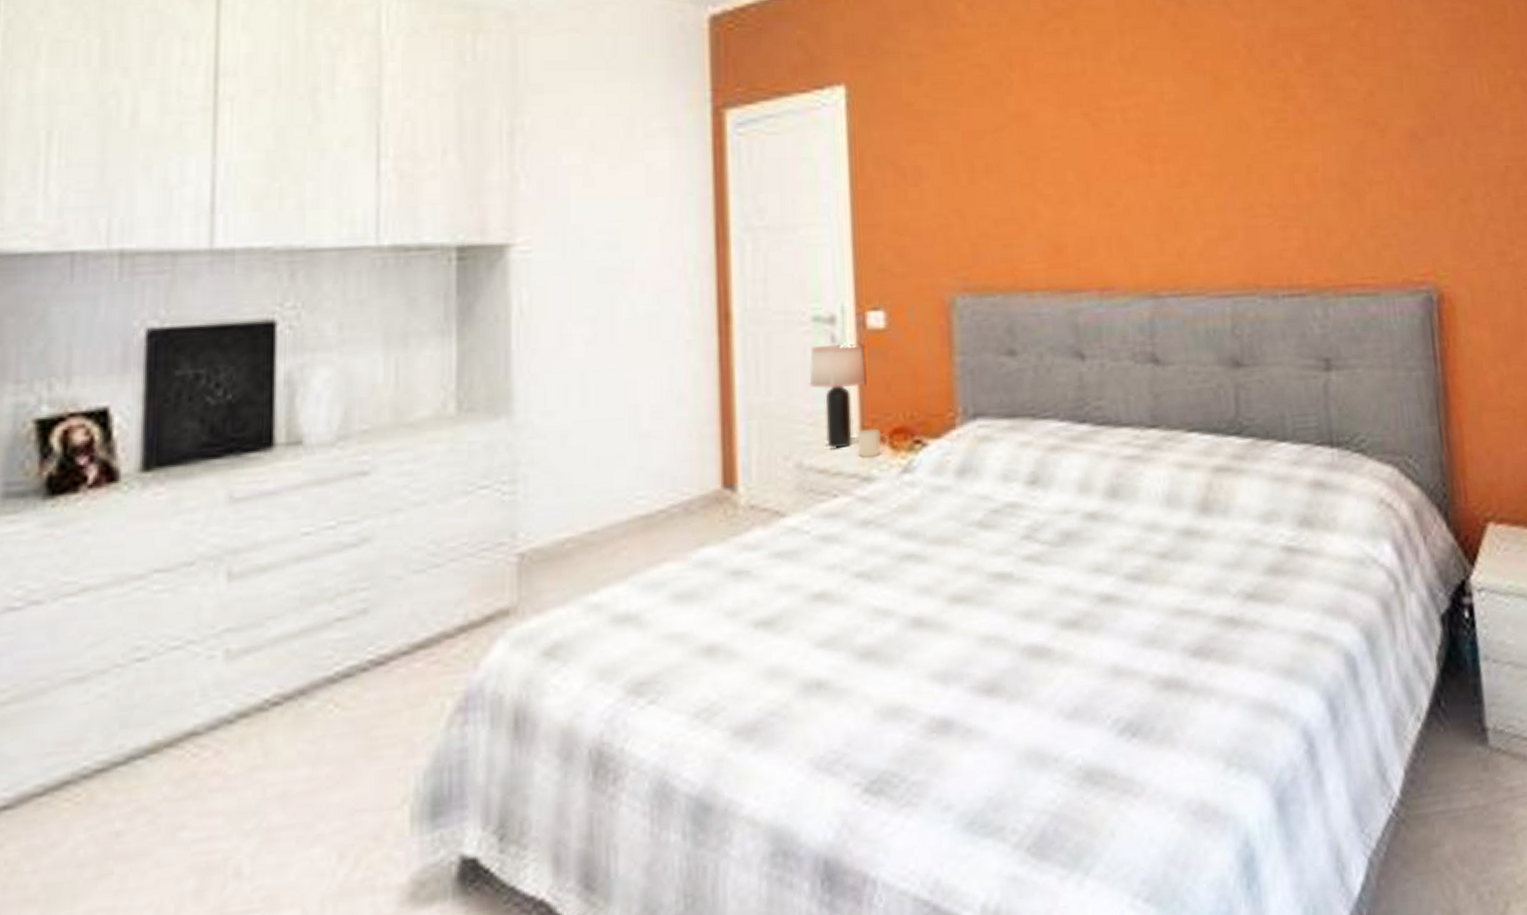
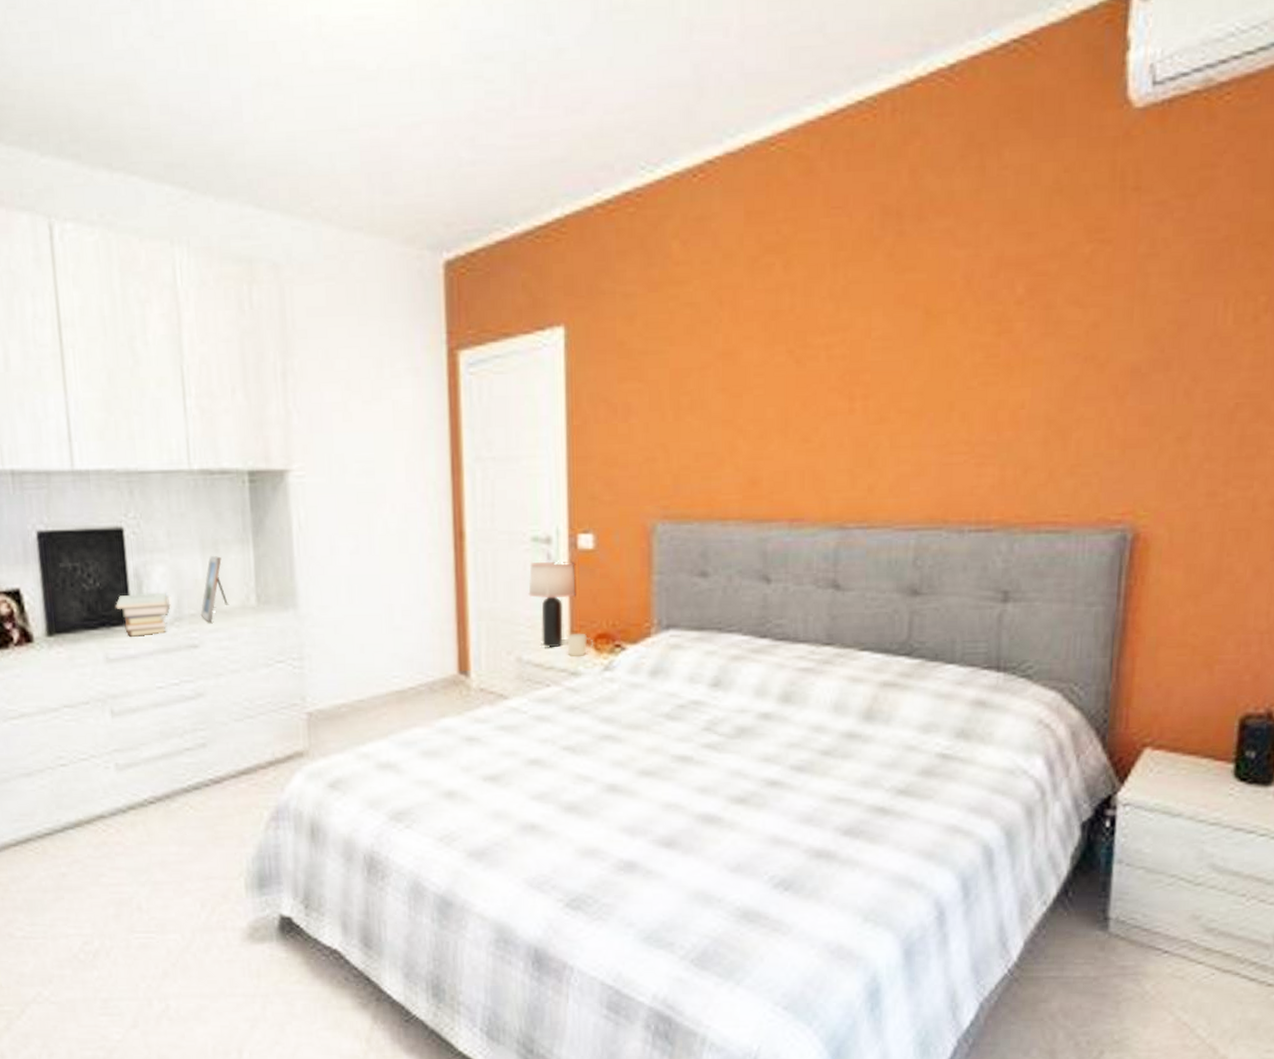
books: none [251,403,334,467] -> present [115,592,171,638]
picture frame: none [375,352,417,441] -> present [200,555,228,623]

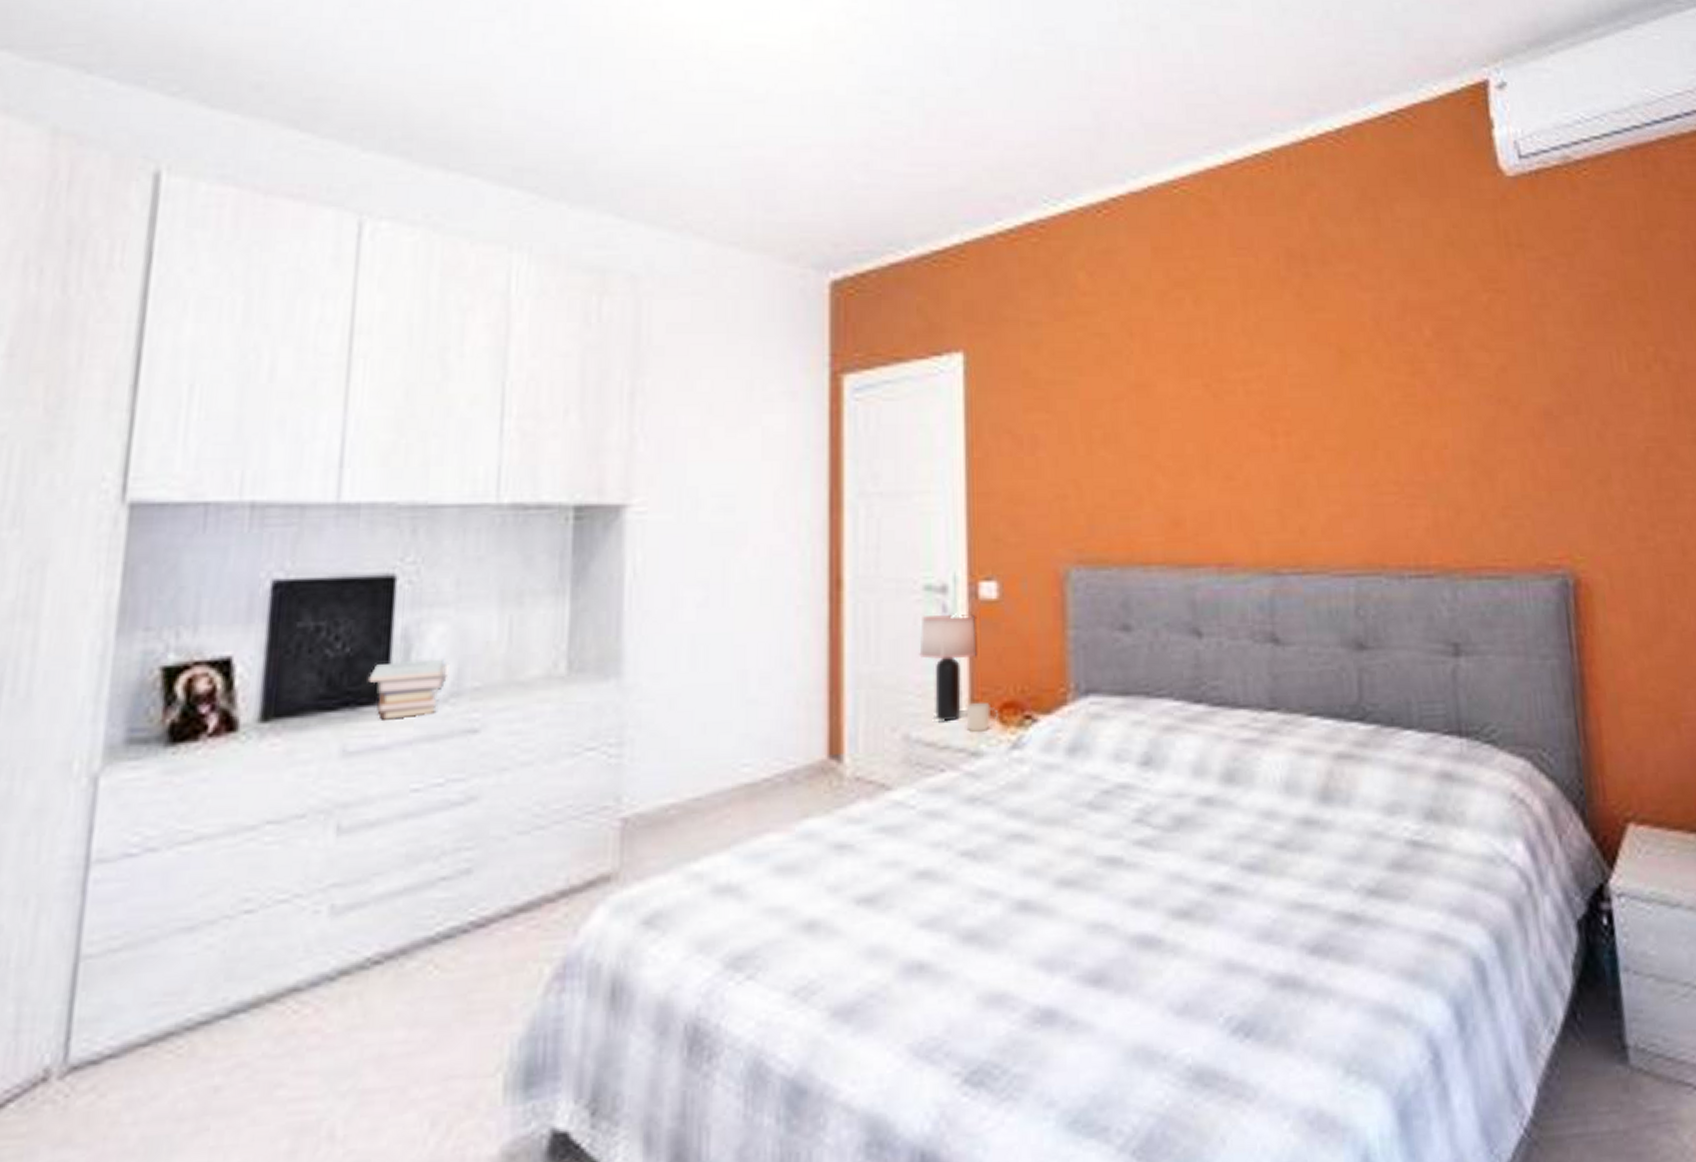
picture frame: present [200,555,228,623] -> none [487,610,528,699]

